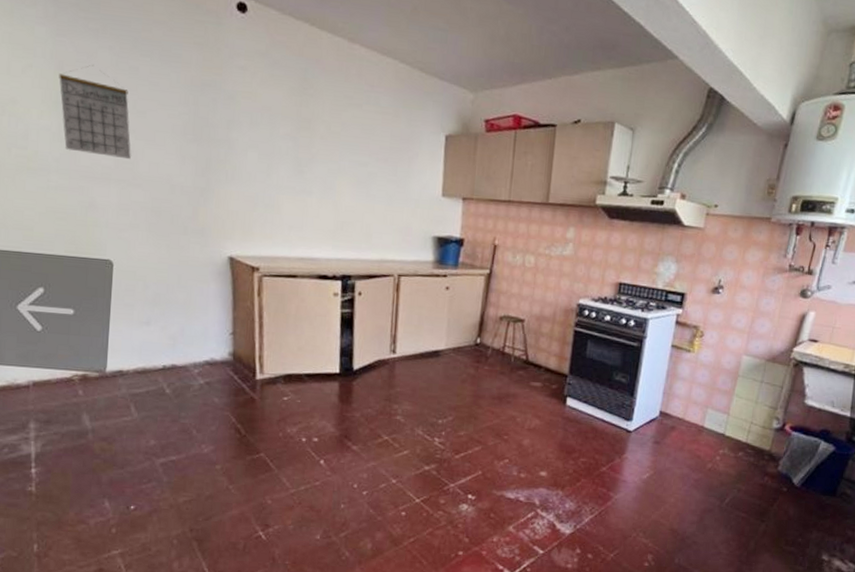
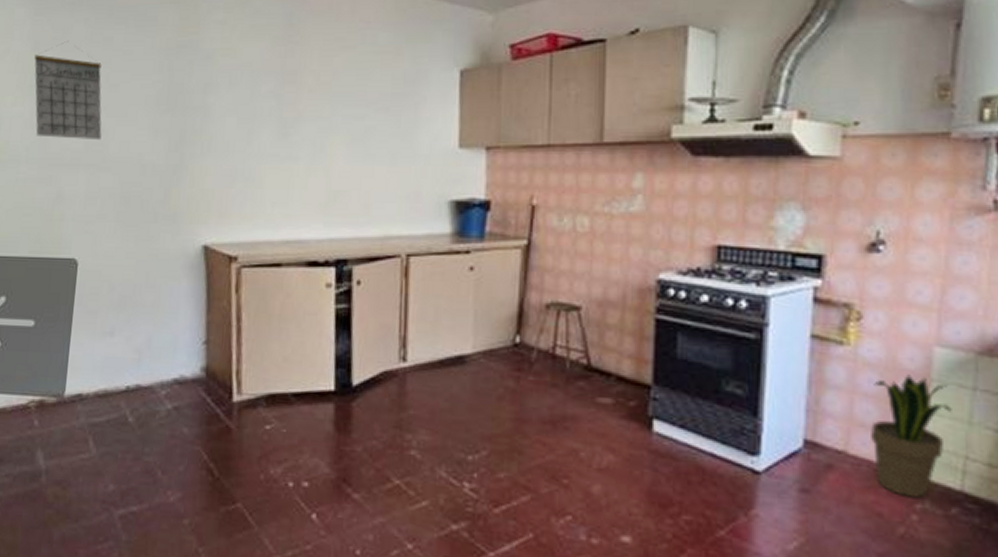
potted plant: none [699,372,748,447] -> present [871,374,952,498]

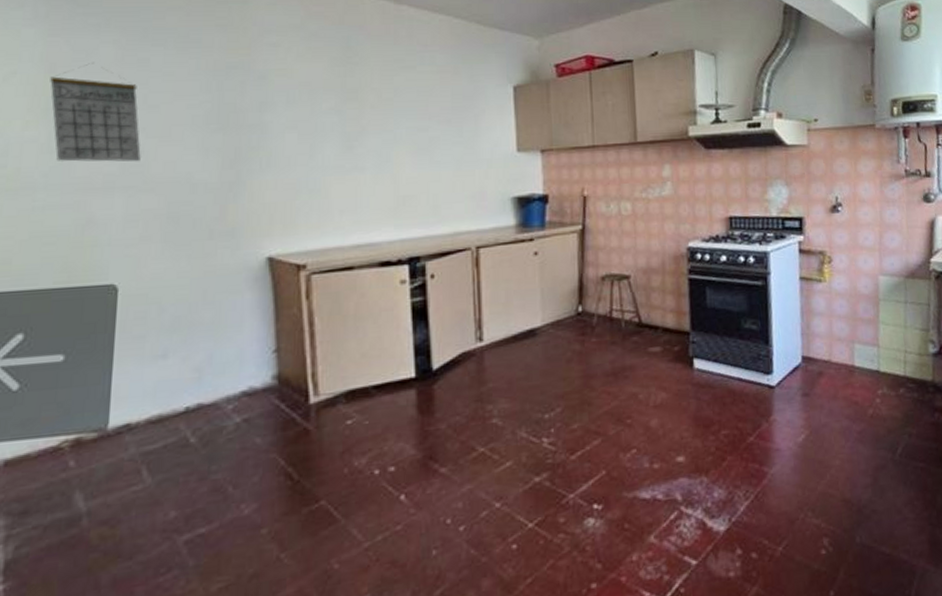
potted plant: present [871,374,952,498] -> none [844,298,894,387]

